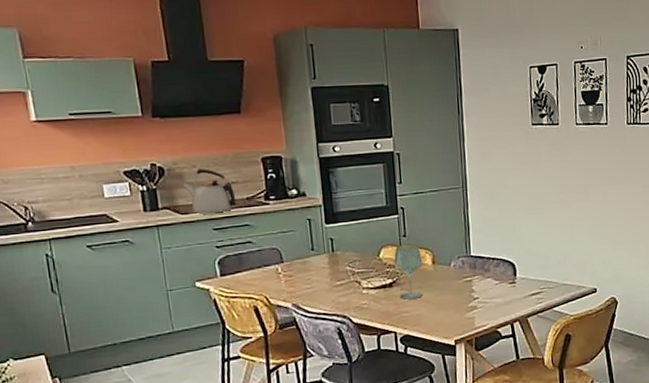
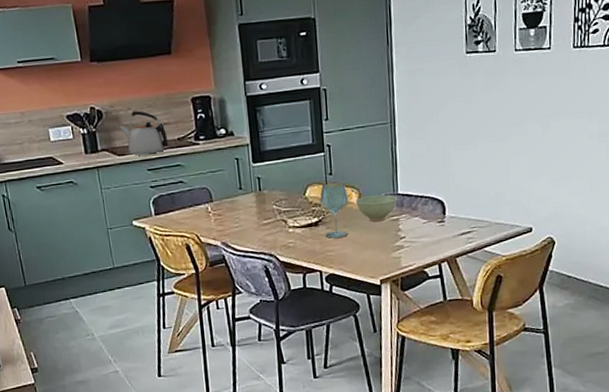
bowl: none [429,256,471,283] -> present [355,194,398,222]

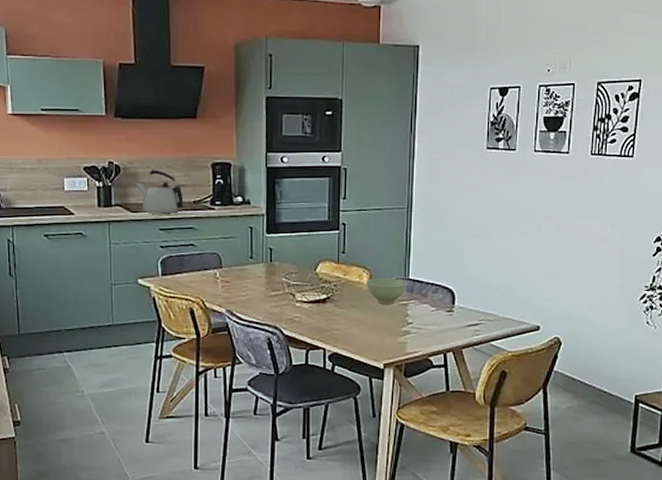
wine glass: present [320,182,349,238] -> none [330,261,360,317]

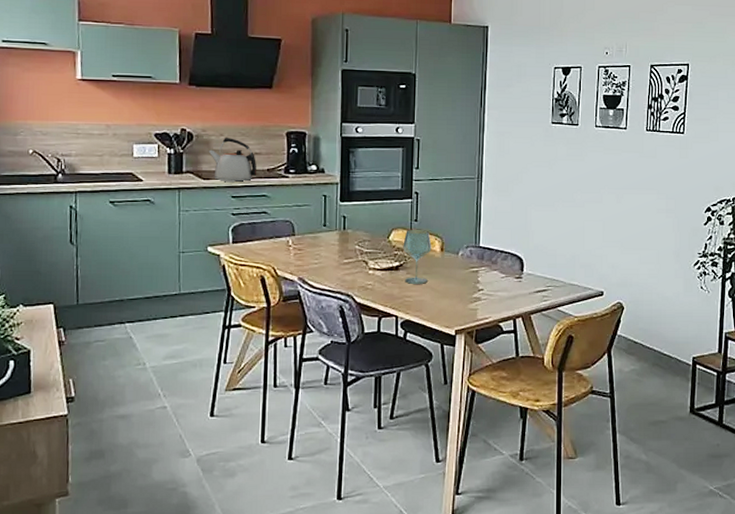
wine glass: none [330,261,360,317] -> present [403,229,432,284]
bowl: present [366,278,408,304] -> none [437,246,479,271]

